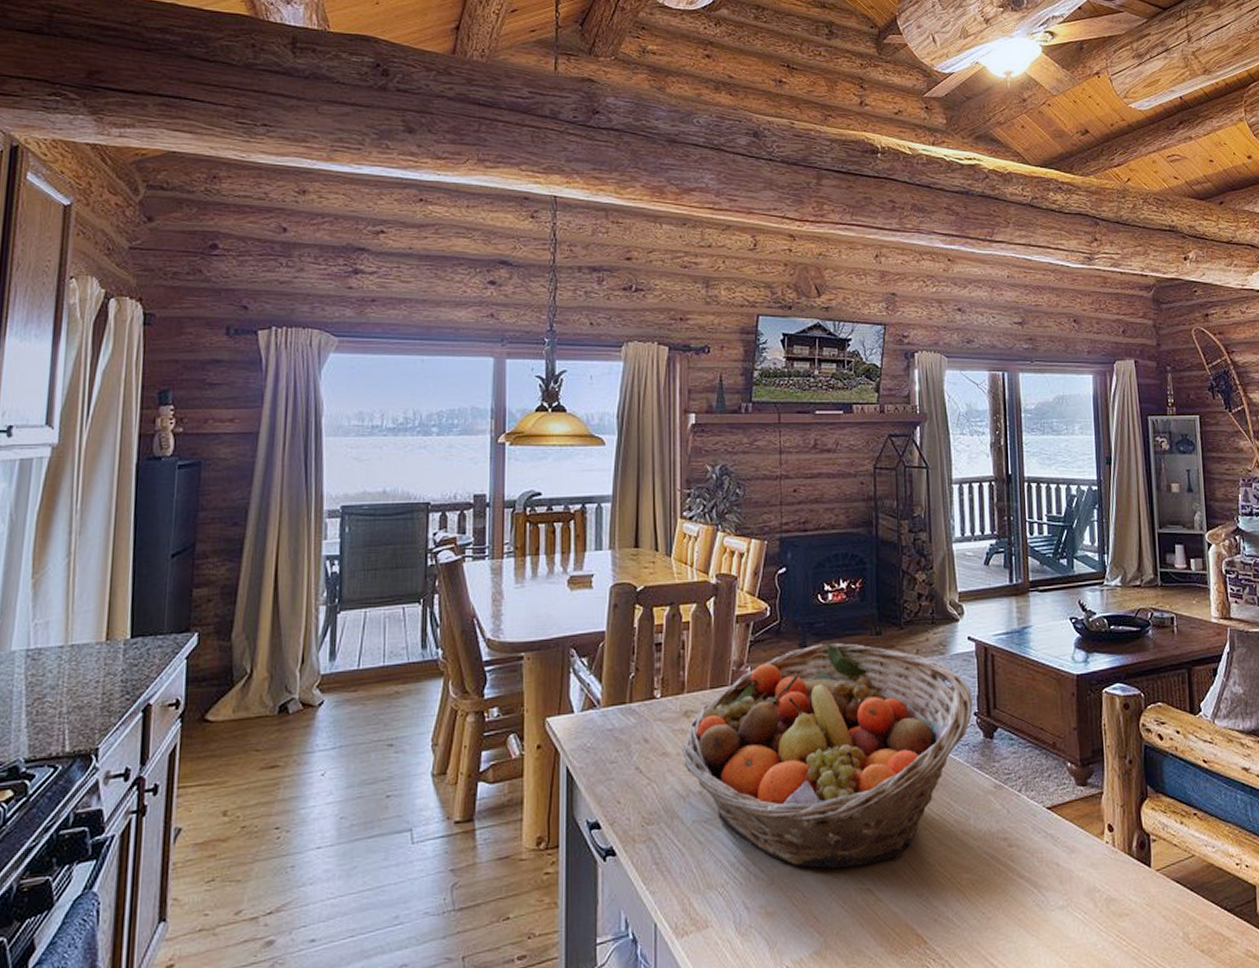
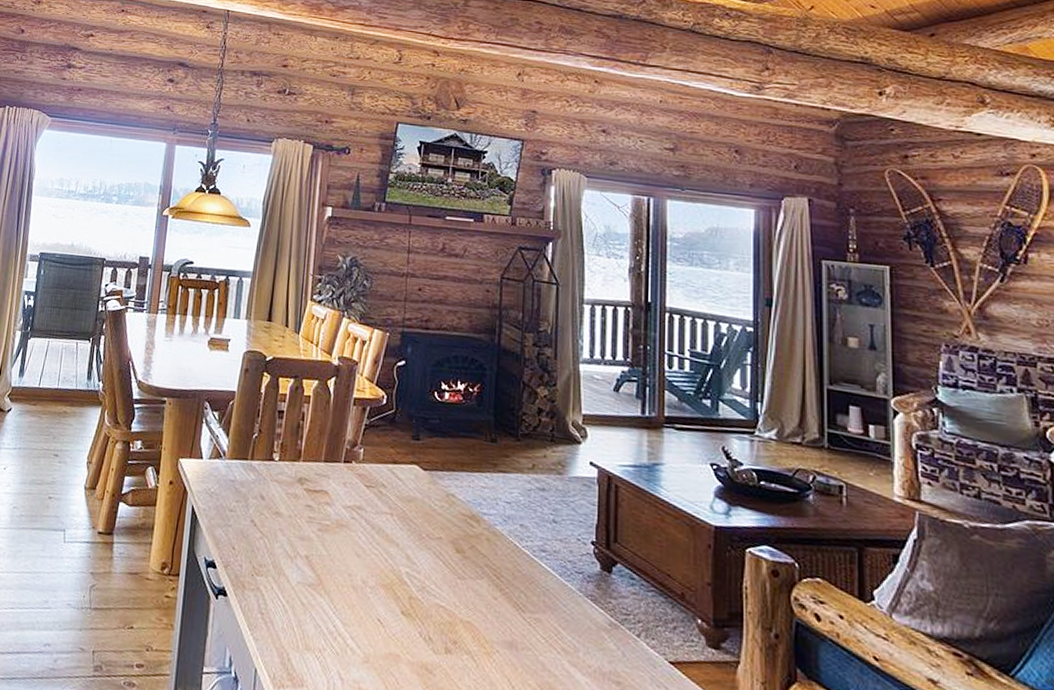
fruit basket: present [682,642,973,868] -> none [294,439,591,672]

